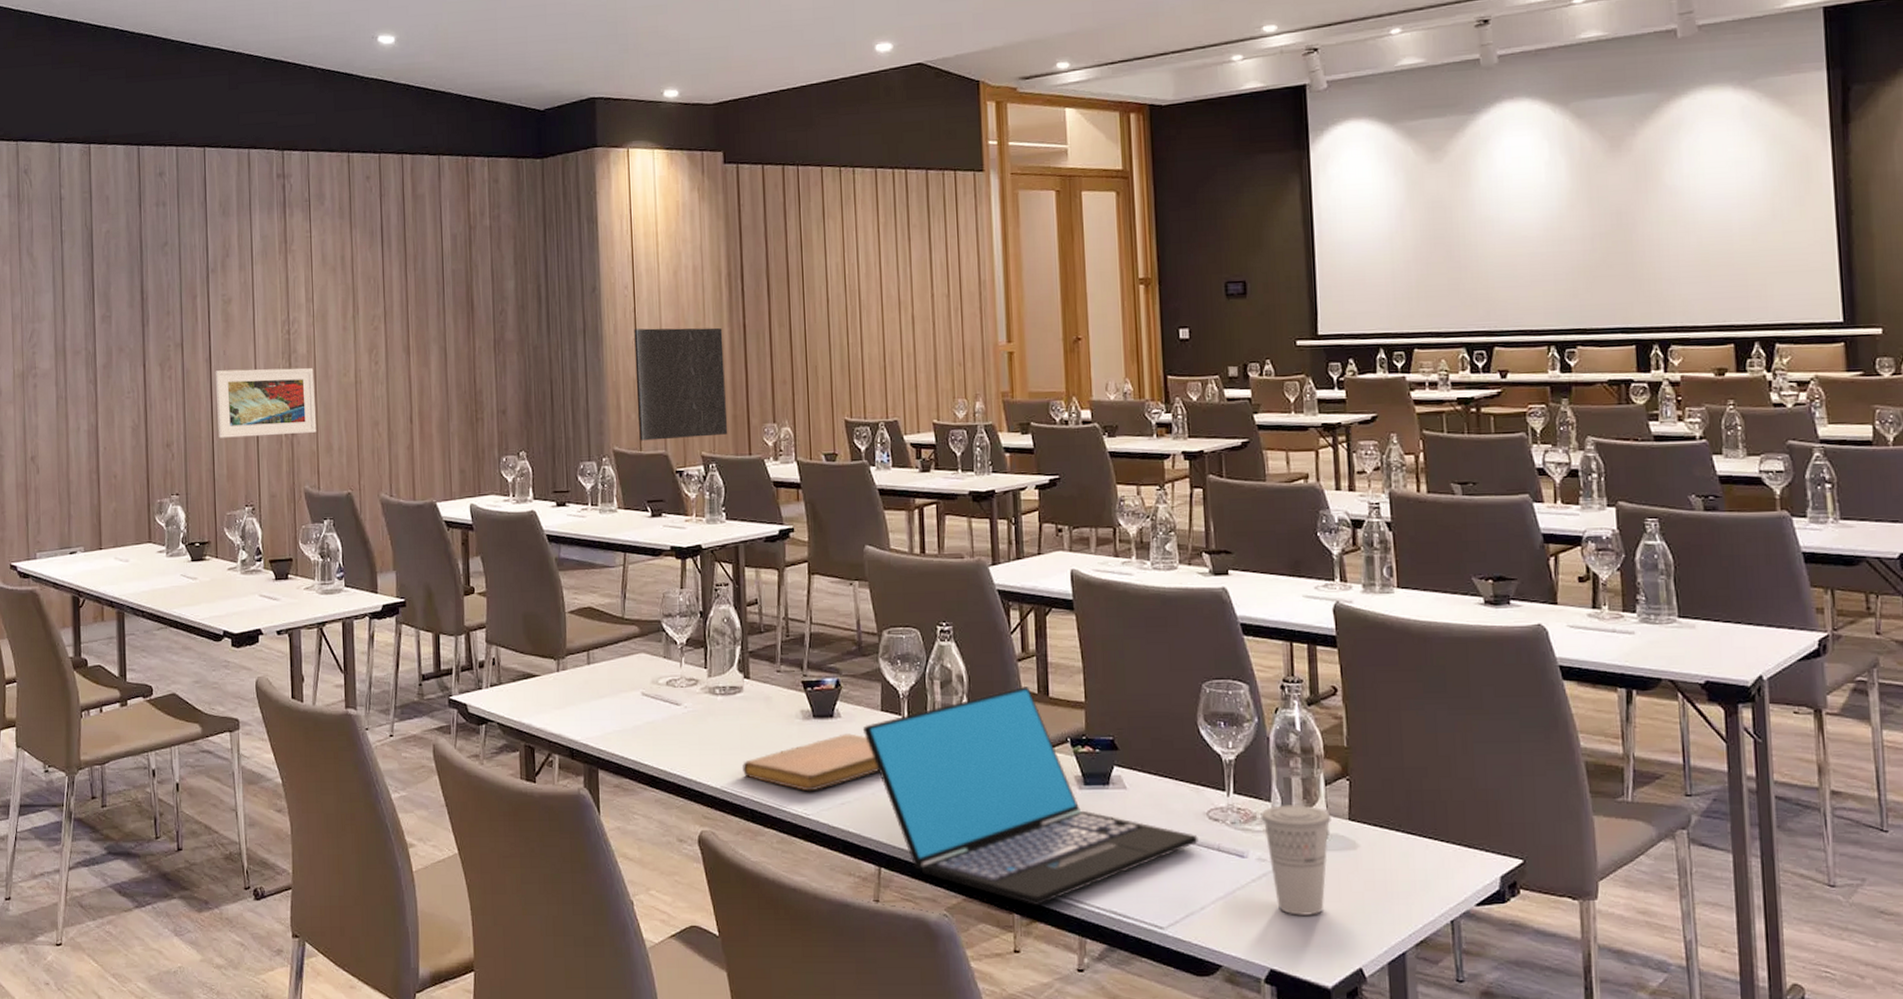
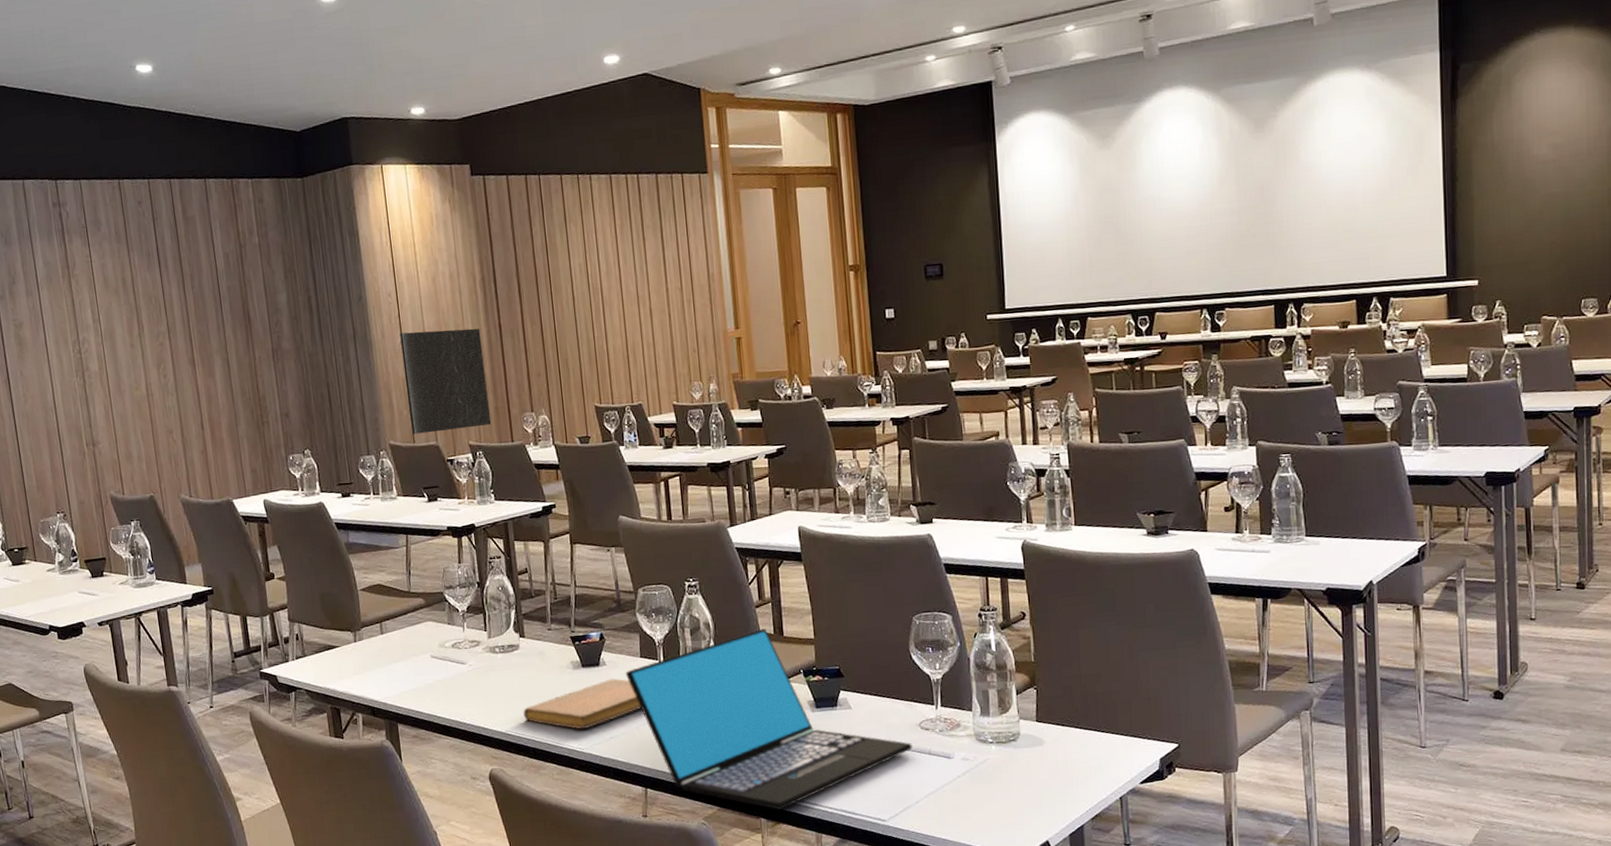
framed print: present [215,367,317,438] -> none [14,384,116,453]
cup: present [1261,805,1331,915] -> none [964,712,1022,802]

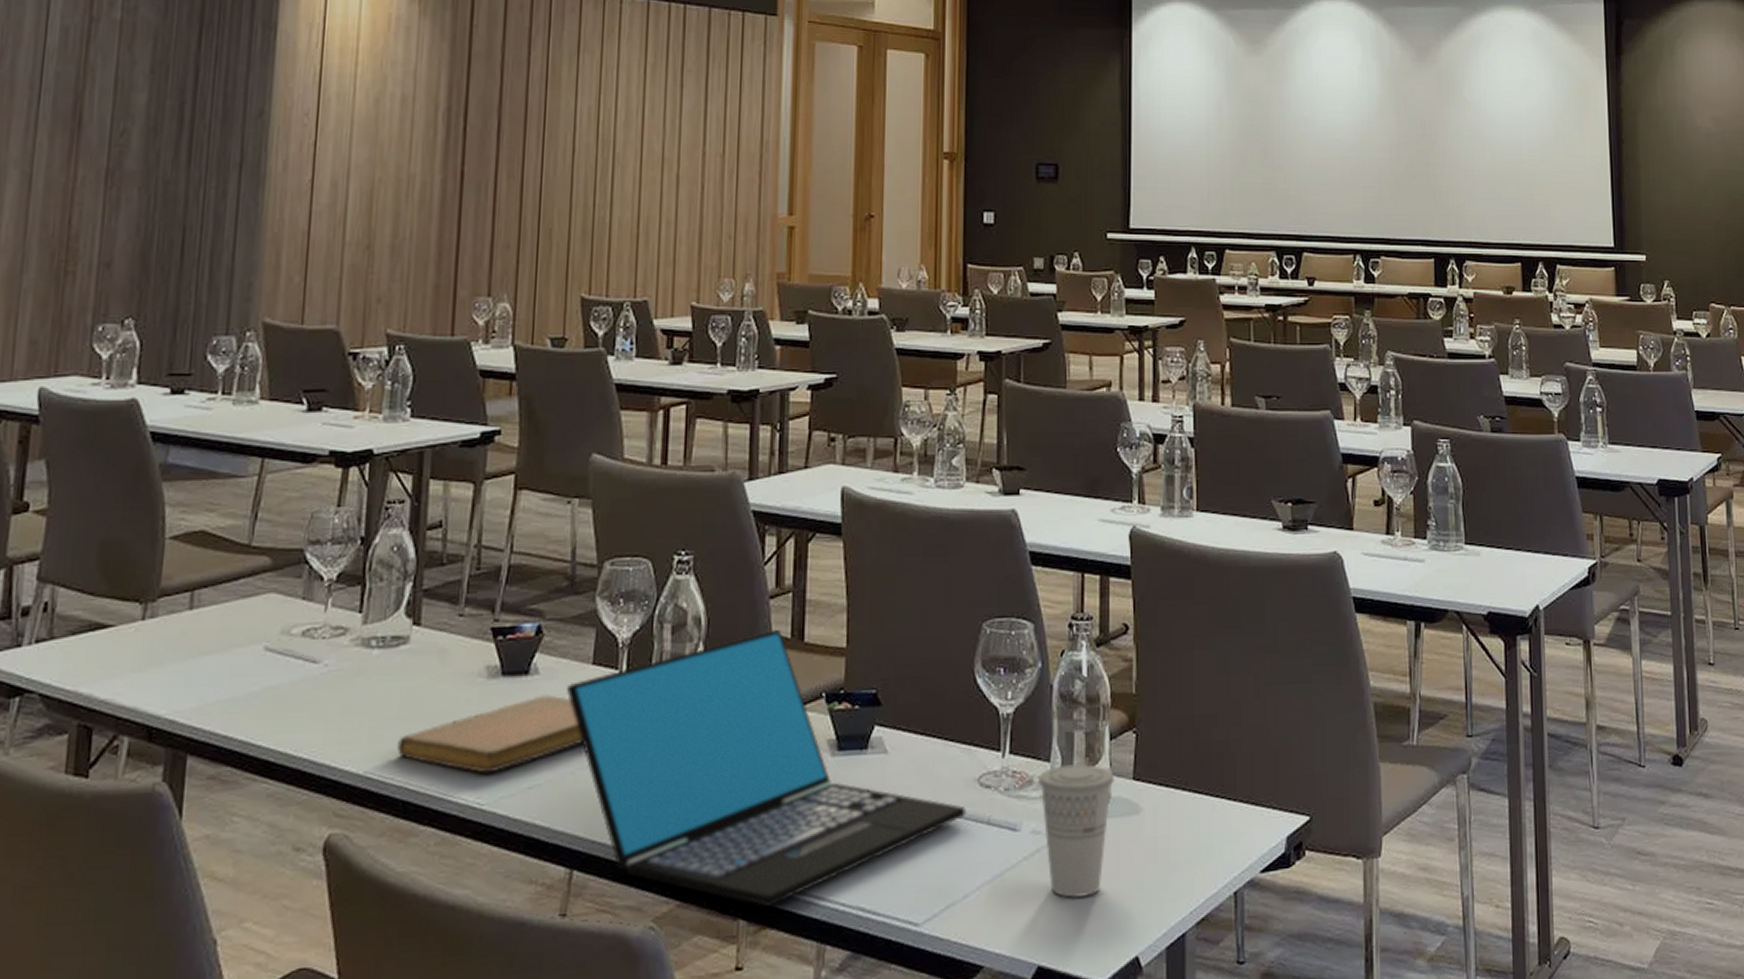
acoustic panel: present [400,328,492,435] -> none [302,168,433,312]
cup: none [964,712,1022,802] -> present [1038,764,1115,898]

